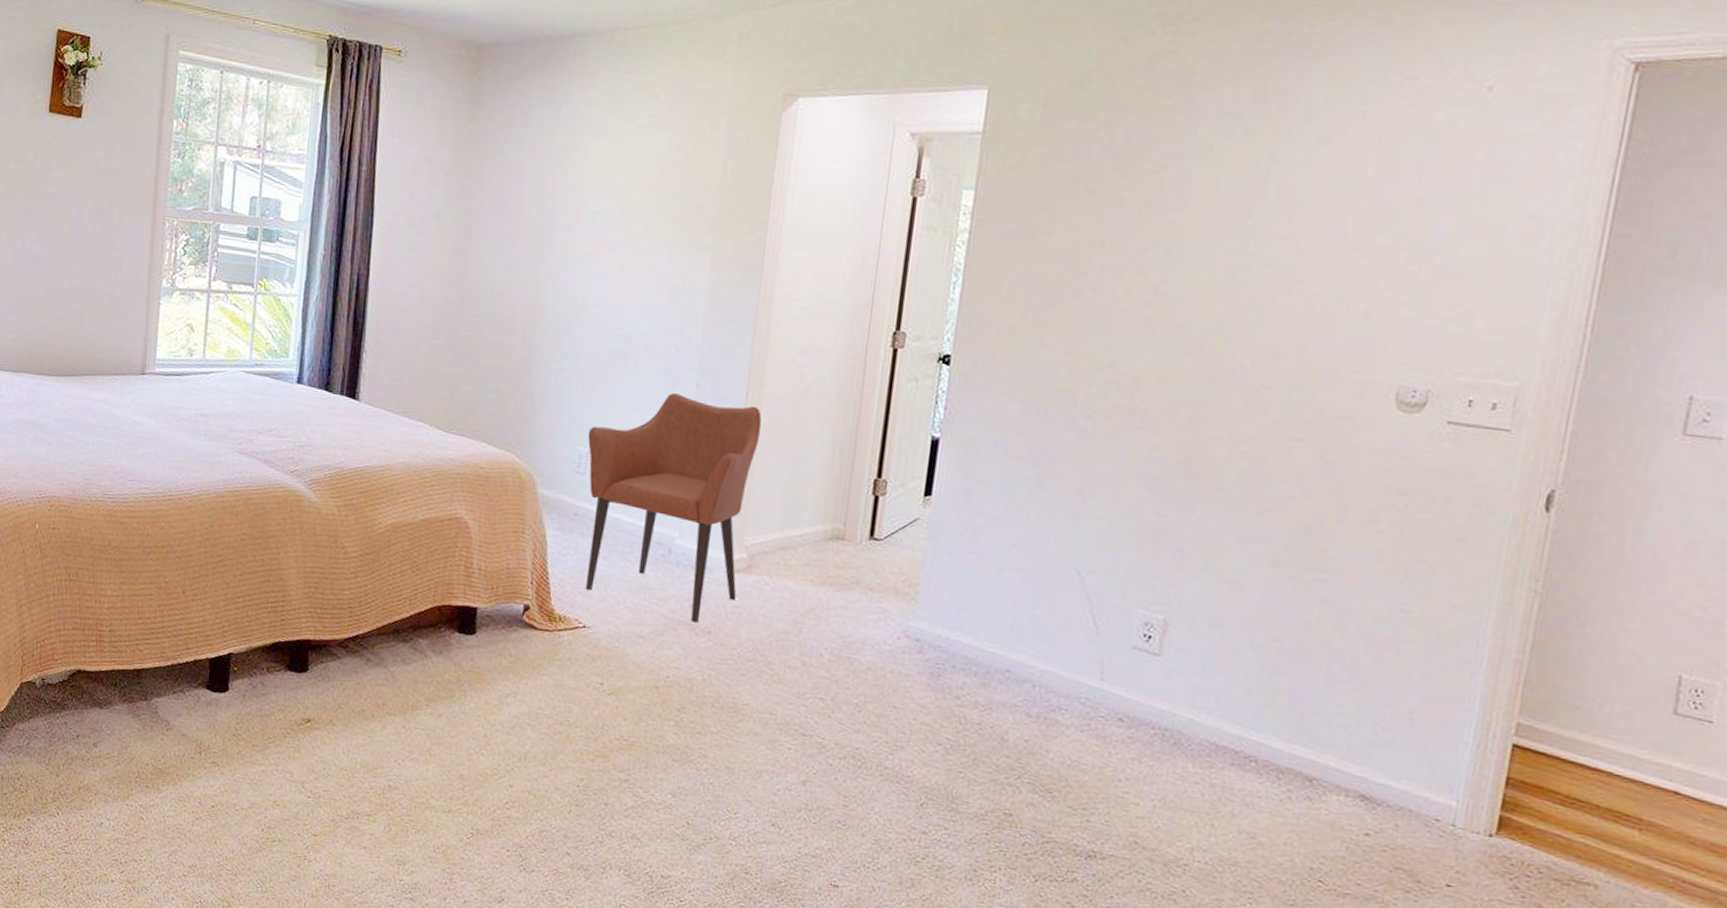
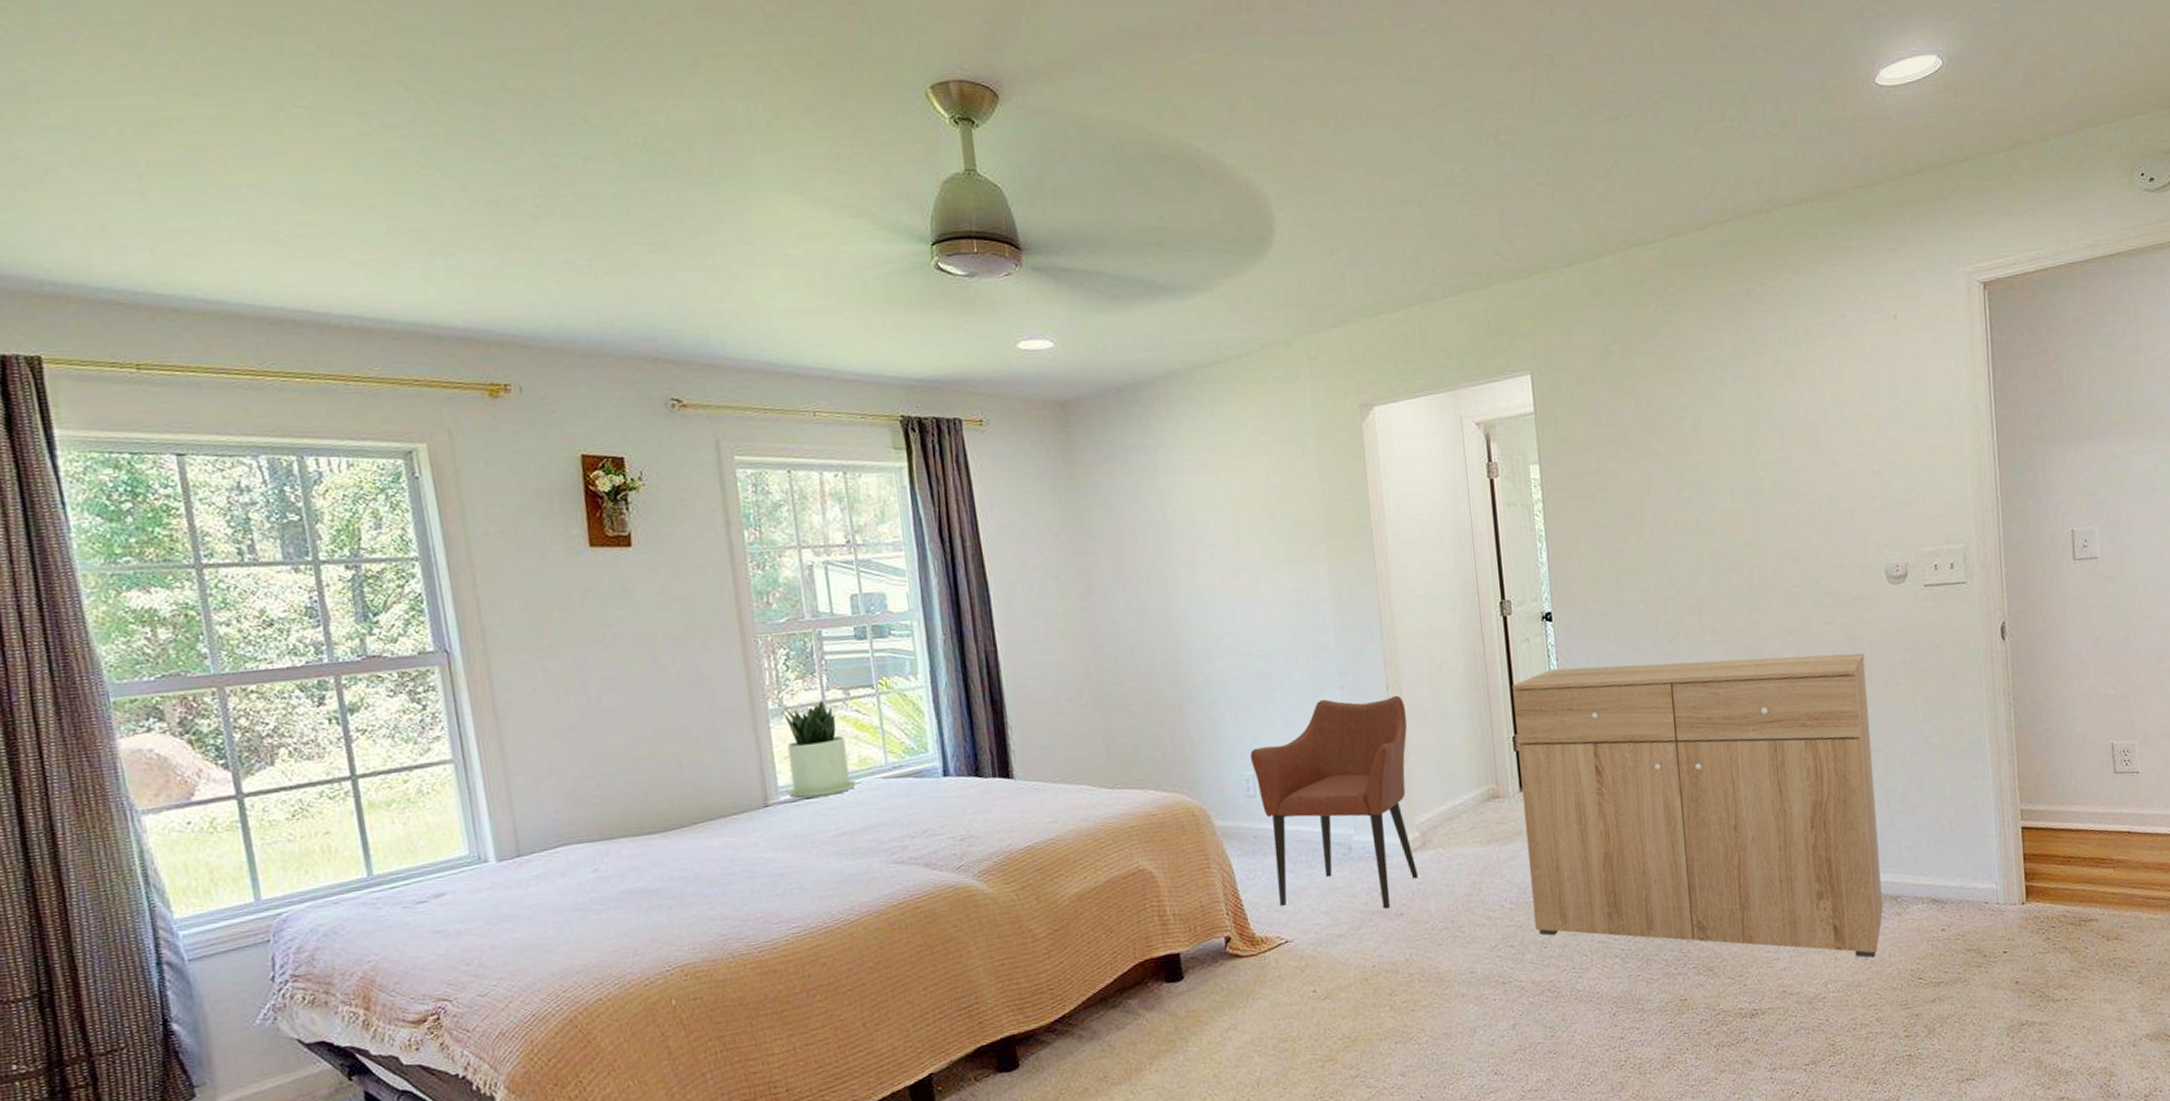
planter: none [162,287,222,378] -> present [782,701,857,799]
dresser: none [852,416,1341,840] -> present [1512,653,1883,958]

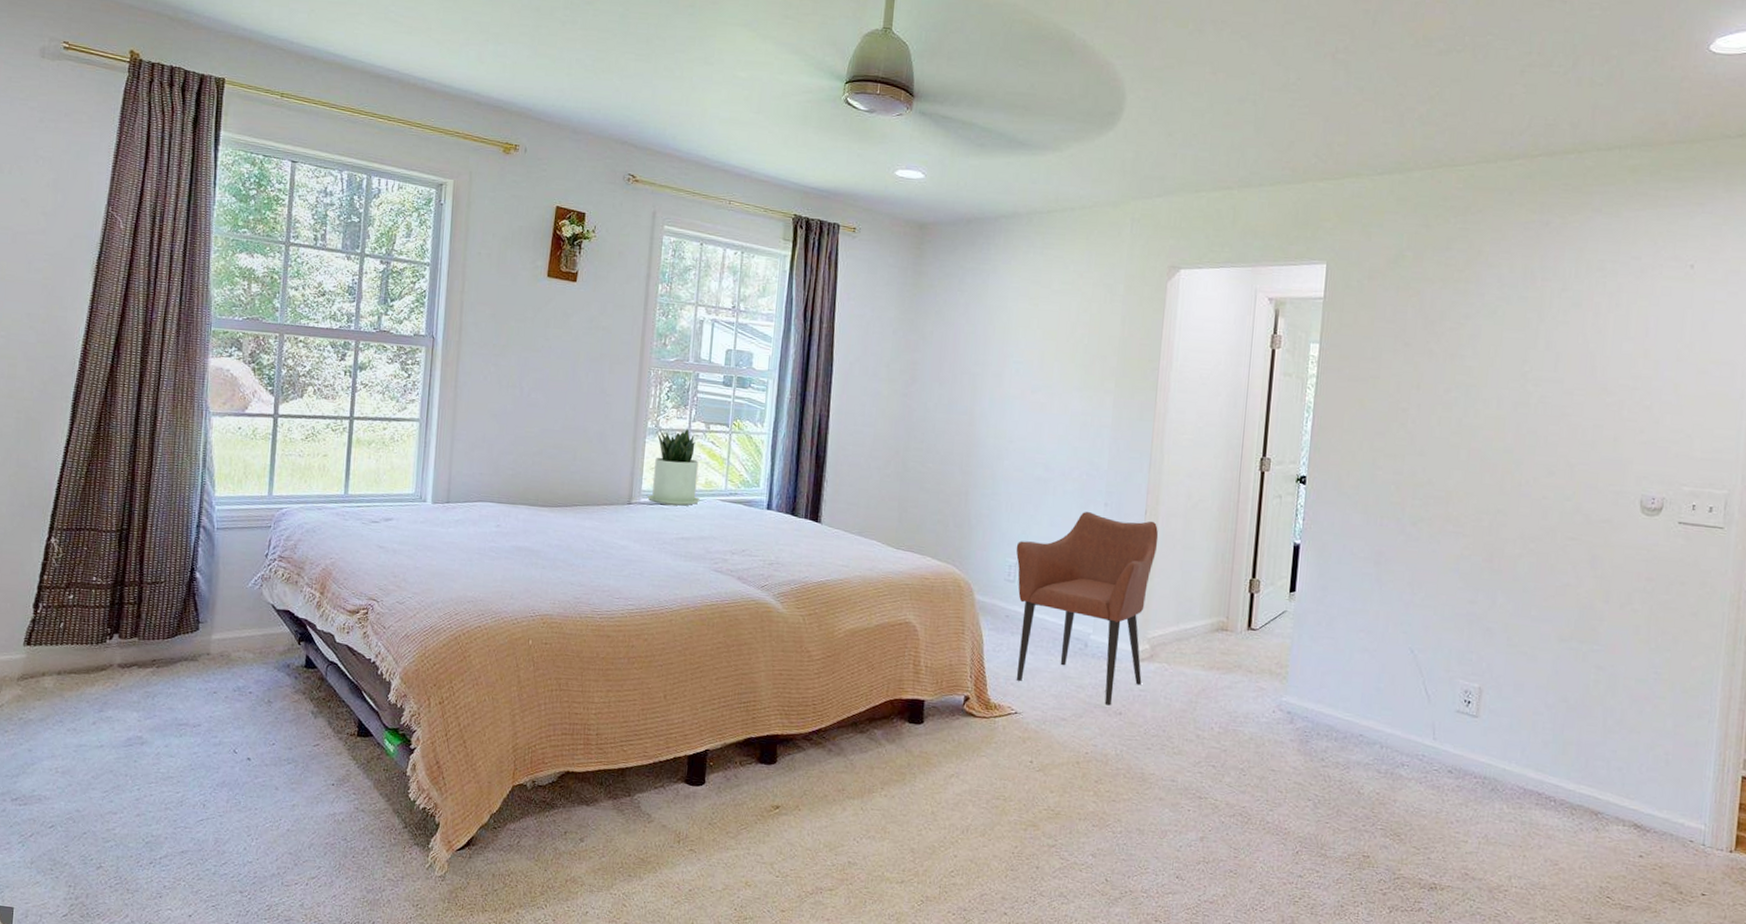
dresser: present [1512,653,1883,958] -> none [1238,526,1605,865]

